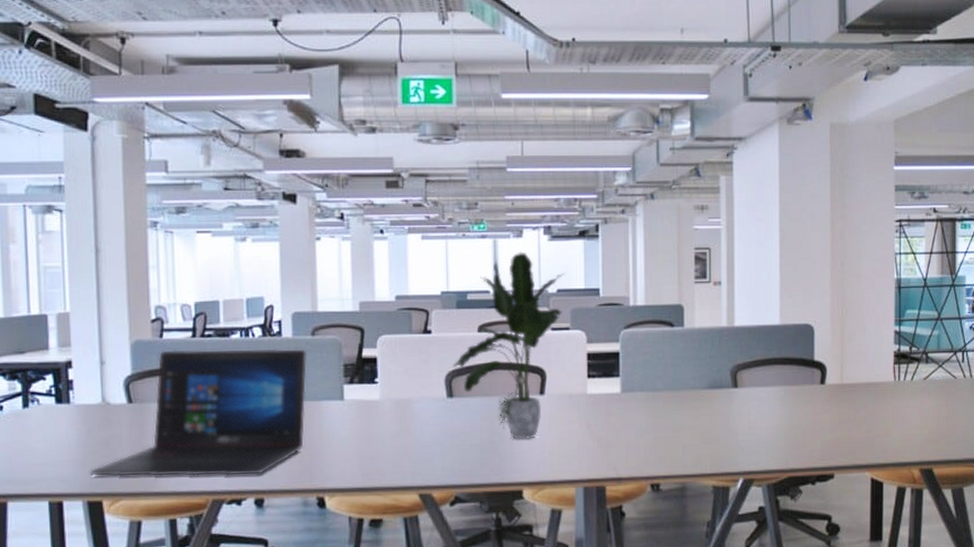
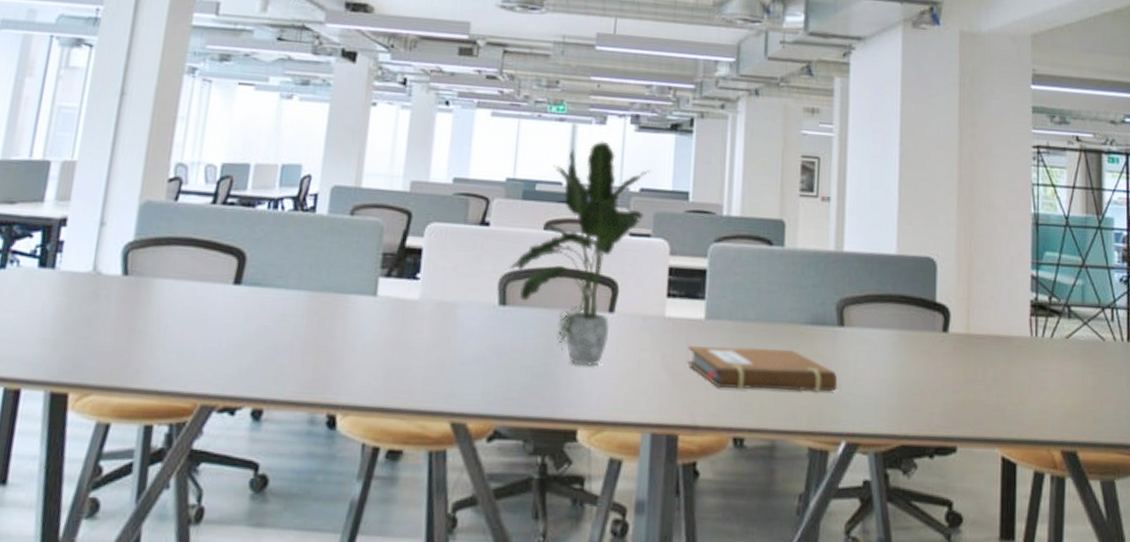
laptop: present [90,348,307,476] -> none [61,215,342,379]
notebook: none [608,410,735,447] -> present [687,346,838,392]

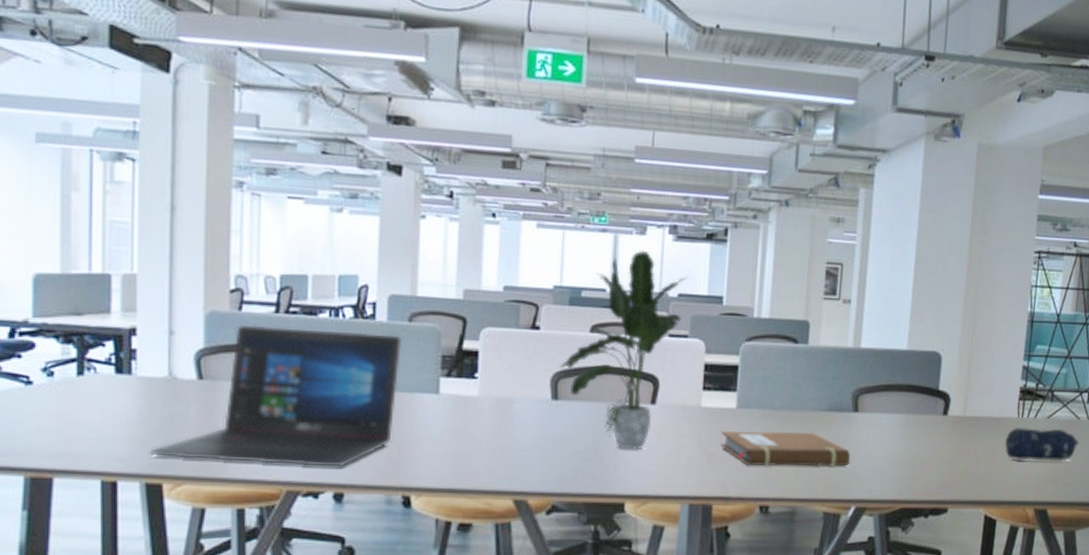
laptop: none [61,215,342,379] -> present [151,324,403,467]
pencil case: none [1018,348,1108,391] -> present [1004,427,1080,461]

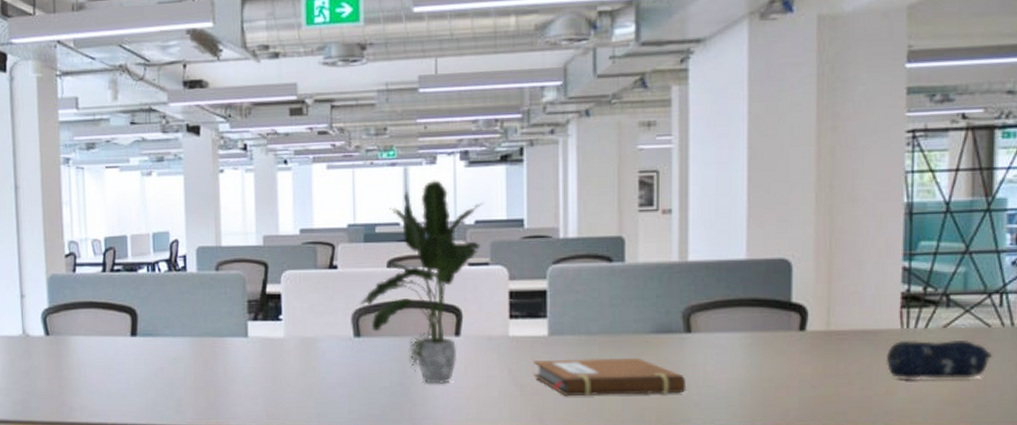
laptop: present [151,324,403,467] -> none [13,283,212,410]

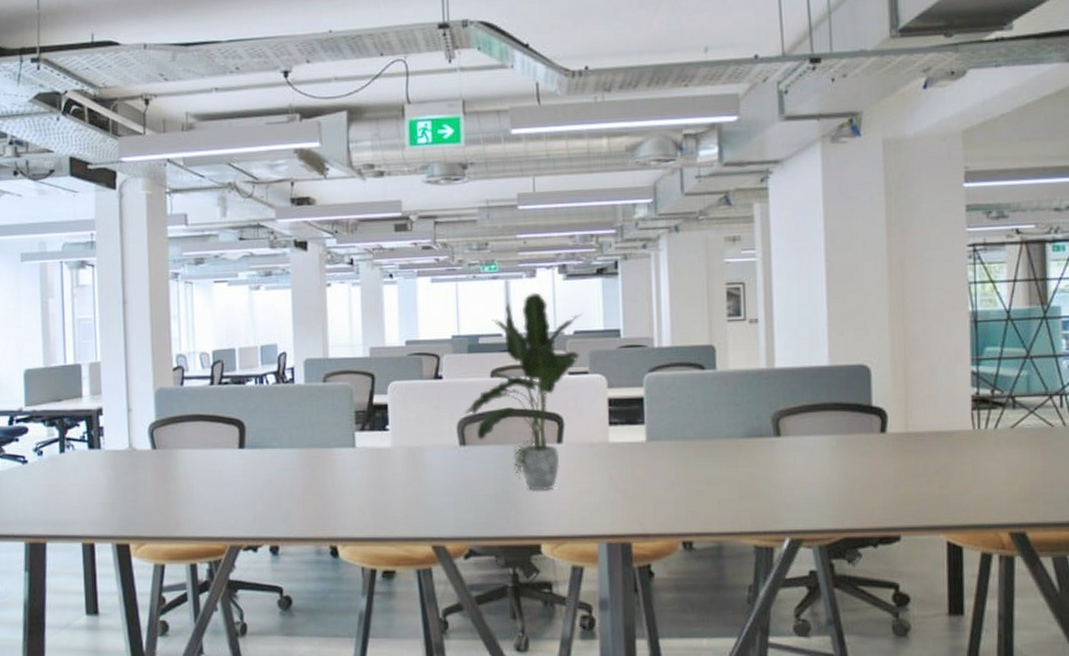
notebook: present [533,357,687,397] -> none [633,461,778,501]
pencil case: present [885,339,994,379] -> none [960,439,1058,477]

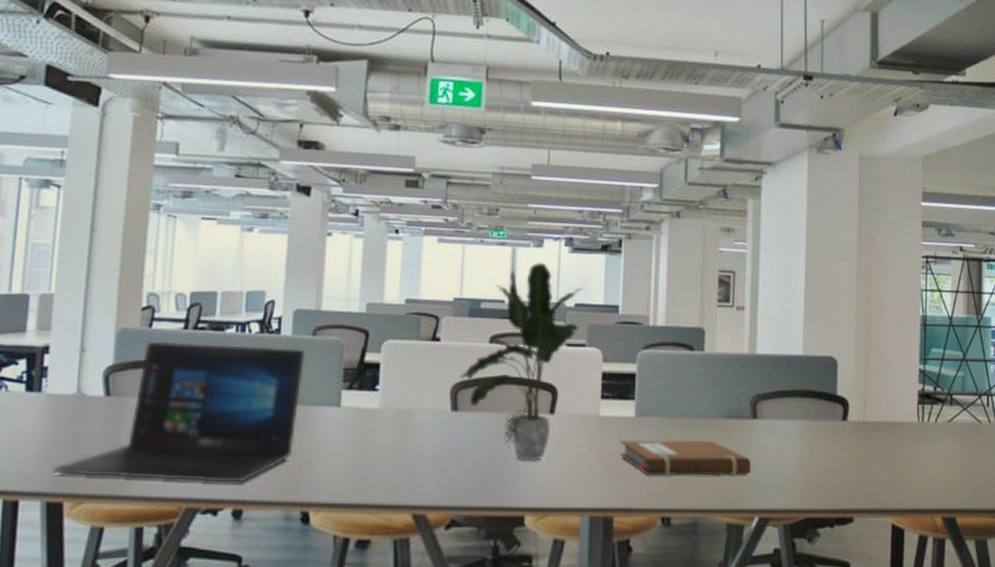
laptop: none [119,395,319,522] -> present [54,341,306,483]
notebook: none [633,461,778,501] -> present [620,439,752,476]

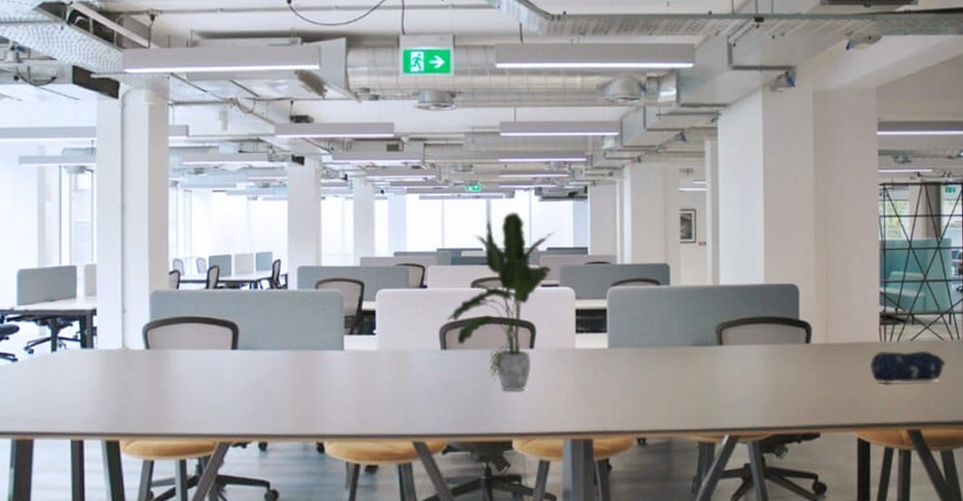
laptop: present [54,341,306,483] -> none [109,300,311,420]
notebook: present [620,439,752,476] -> none [596,366,720,401]
pencil case: none [906,432,983,466] -> present [870,350,947,383]

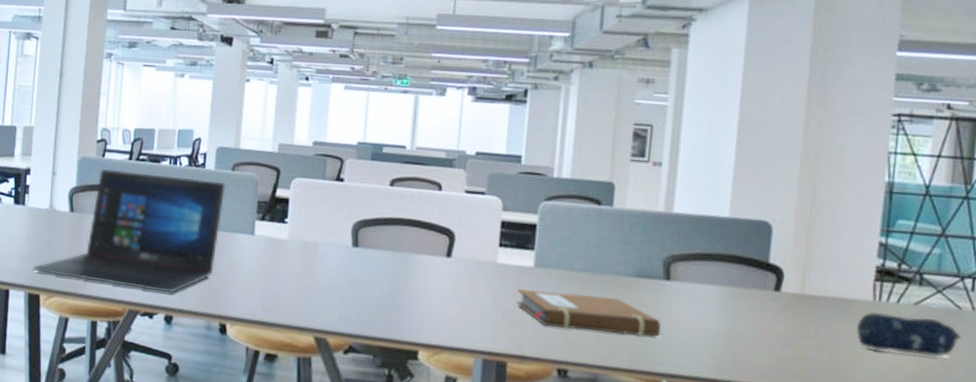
laptop: none [109,300,311,420] -> present [33,168,226,293]
potted plant: present [446,211,555,391] -> none [361,110,486,301]
notebook: none [596,366,720,401] -> present [516,289,661,337]

